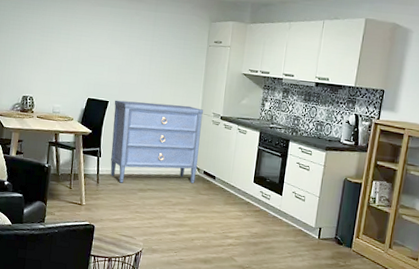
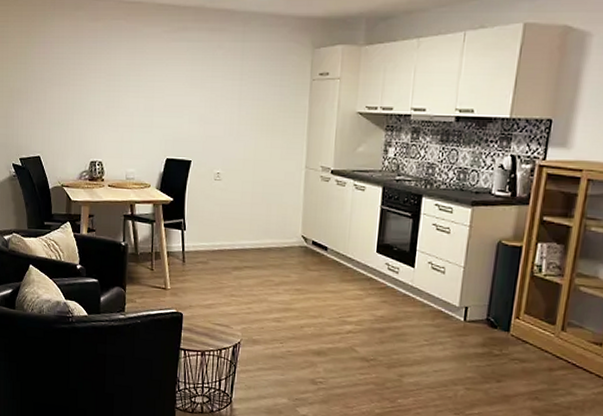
dresser: present [110,100,204,183] -> none [197,158,310,261]

